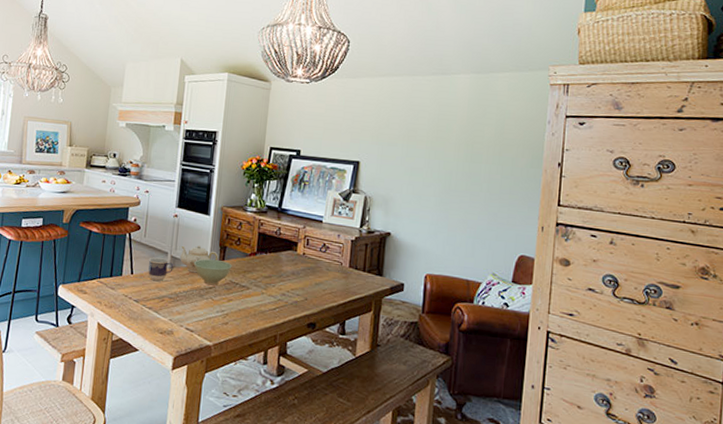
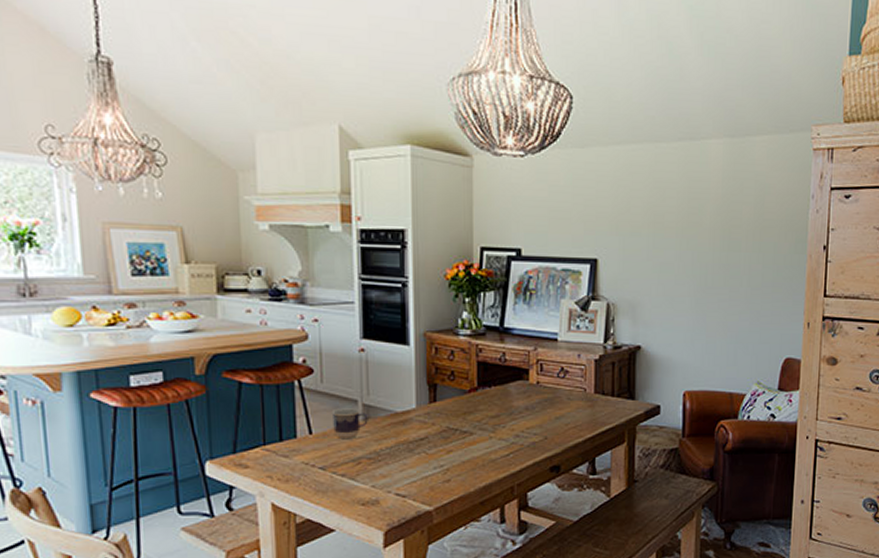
teapot: present [180,245,218,273] -> none [375,385,427,423]
bowl: present [193,259,232,286] -> none [395,402,447,436]

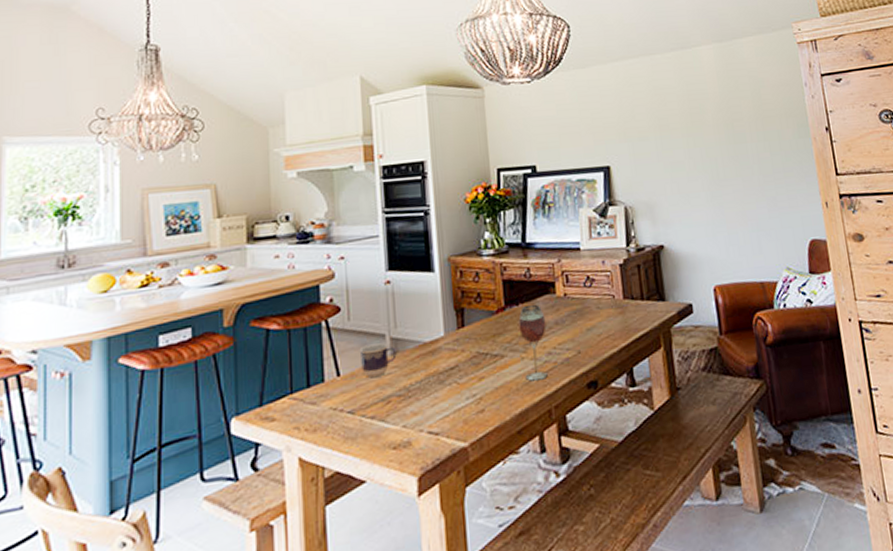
wineglass: none [490,388,516,459] -> present [518,304,548,381]

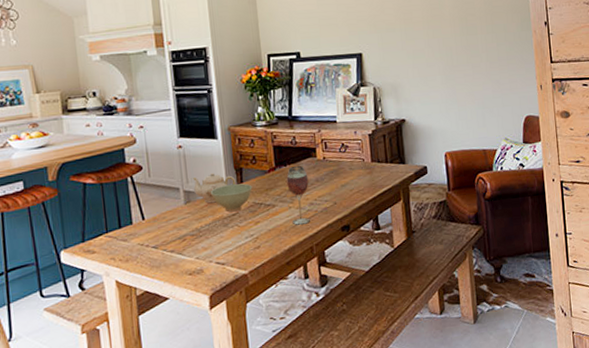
cup: present [359,343,397,379] -> none [159,194,189,222]
teapot: none [403,314,455,354] -> present [193,172,236,204]
bowl: none [423,327,476,365] -> present [210,183,253,212]

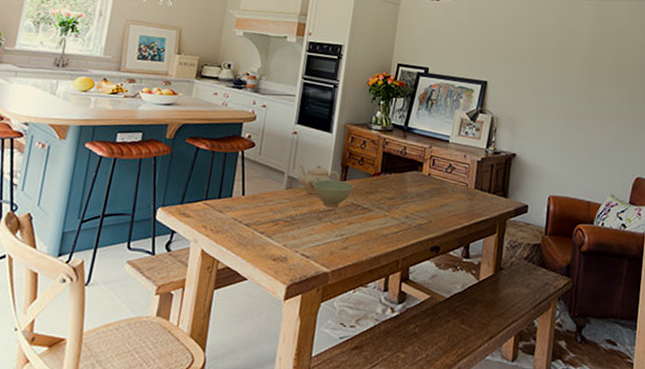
wineglass: present [286,165,310,225] -> none [384,175,410,236]

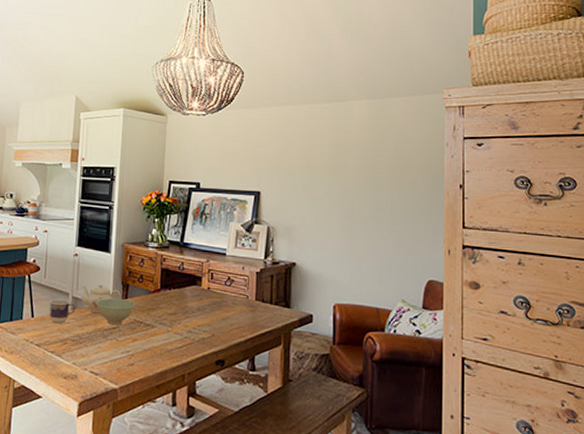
cup: none [261,177,291,204] -> present [49,298,76,324]

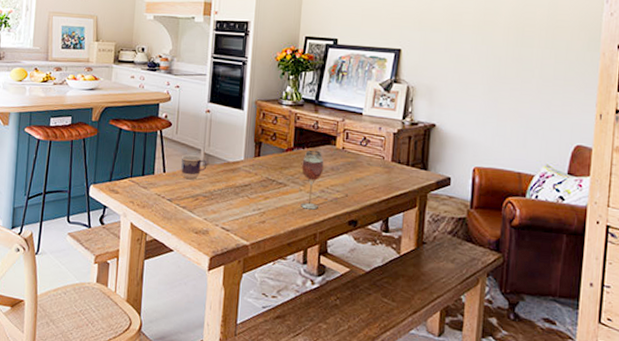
teapot: present [82,283,121,313] -> none [214,141,253,171]
bowl: present [96,297,136,325] -> none [228,155,268,183]
wineglass: none [168,291,191,351] -> present [300,150,324,210]

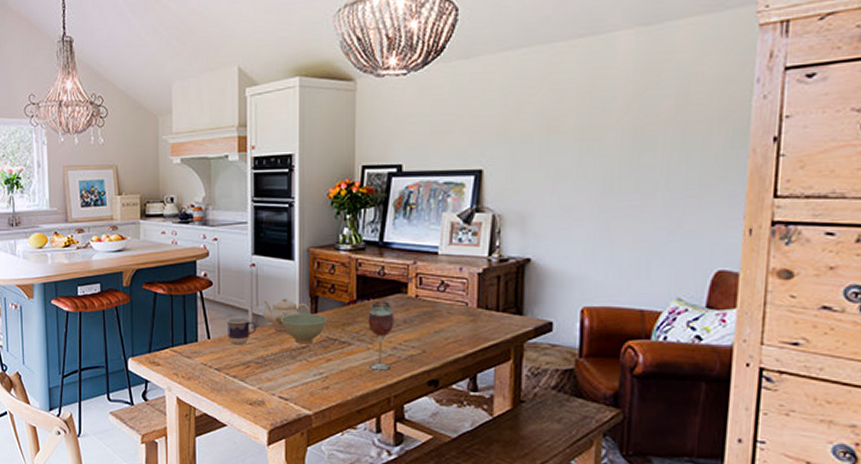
teapot: none [214,141,253,171] -> present [264,297,309,331]
bowl: none [228,155,268,183] -> present [280,312,328,344]

